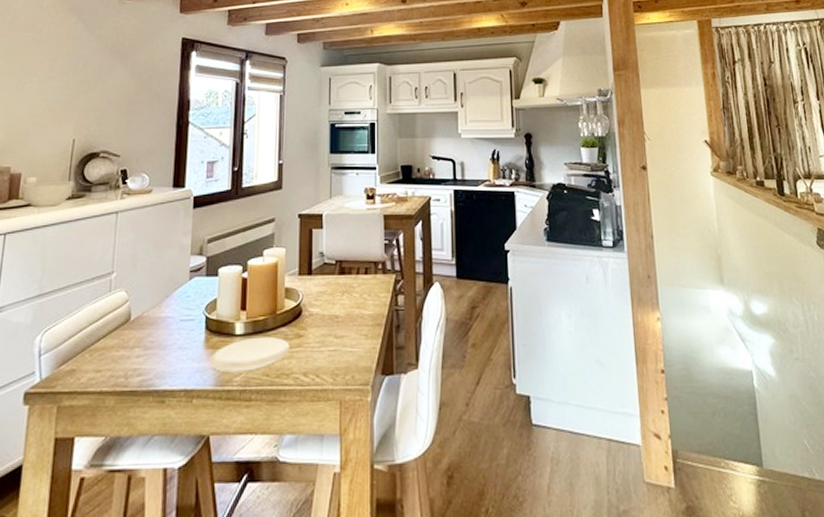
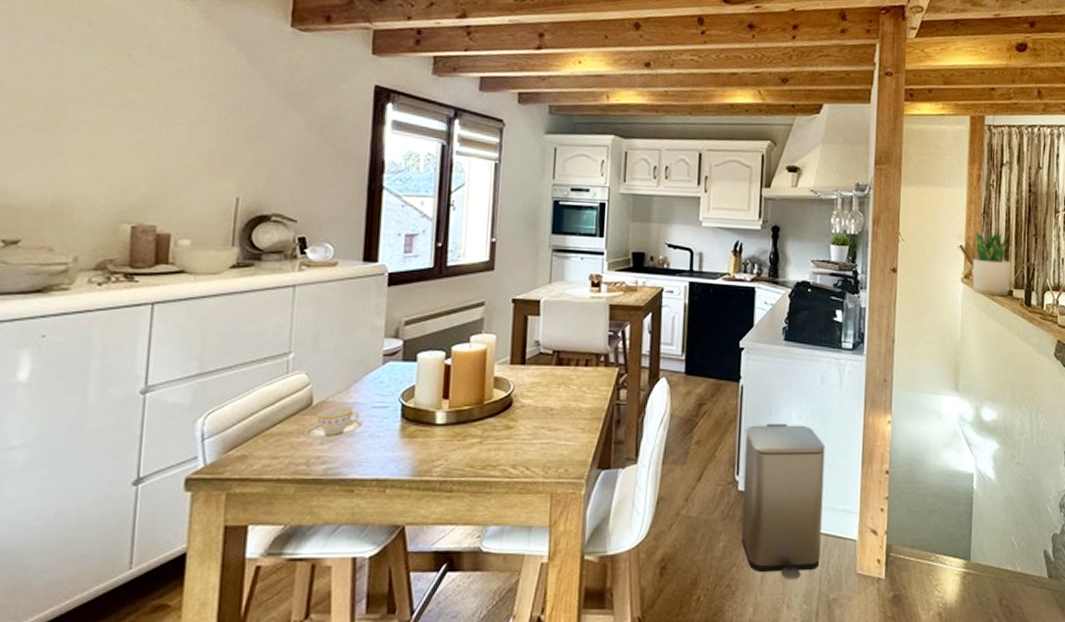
teacup: none [124,320,174,354] -> present [305,406,364,441]
plate: present [209,336,290,374] -> none [405,427,498,464]
pedal bin: none [519,324,606,489] -> present [741,423,826,579]
planter: none [717,121,760,188] -> present [972,227,1011,297]

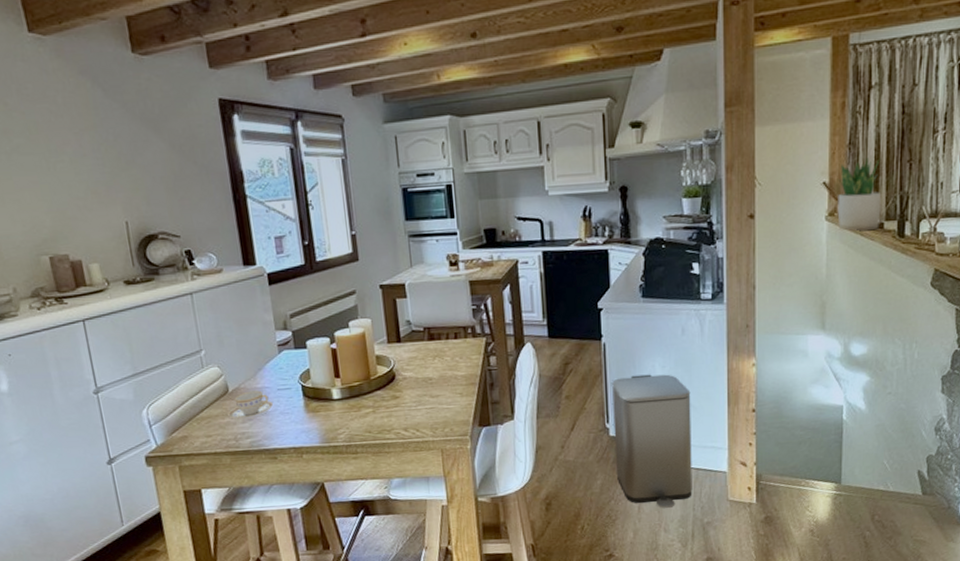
bowl: present [171,244,241,276] -> none [85,264,141,294]

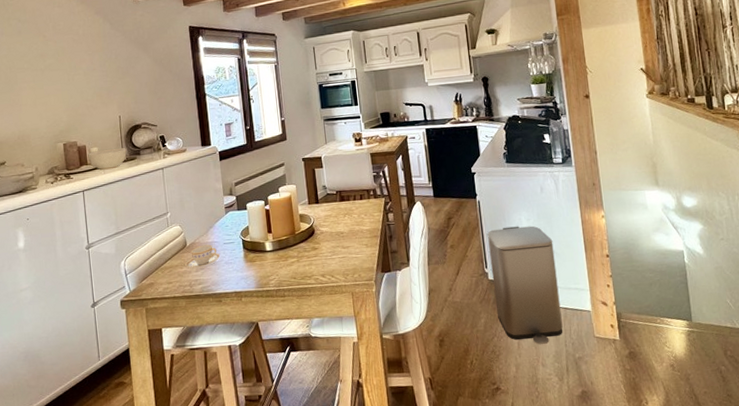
bowl: none [85,264,141,294] -> present [88,147,127,170]
planter: present [837,157,882,231] -> none [652,48,691,106]

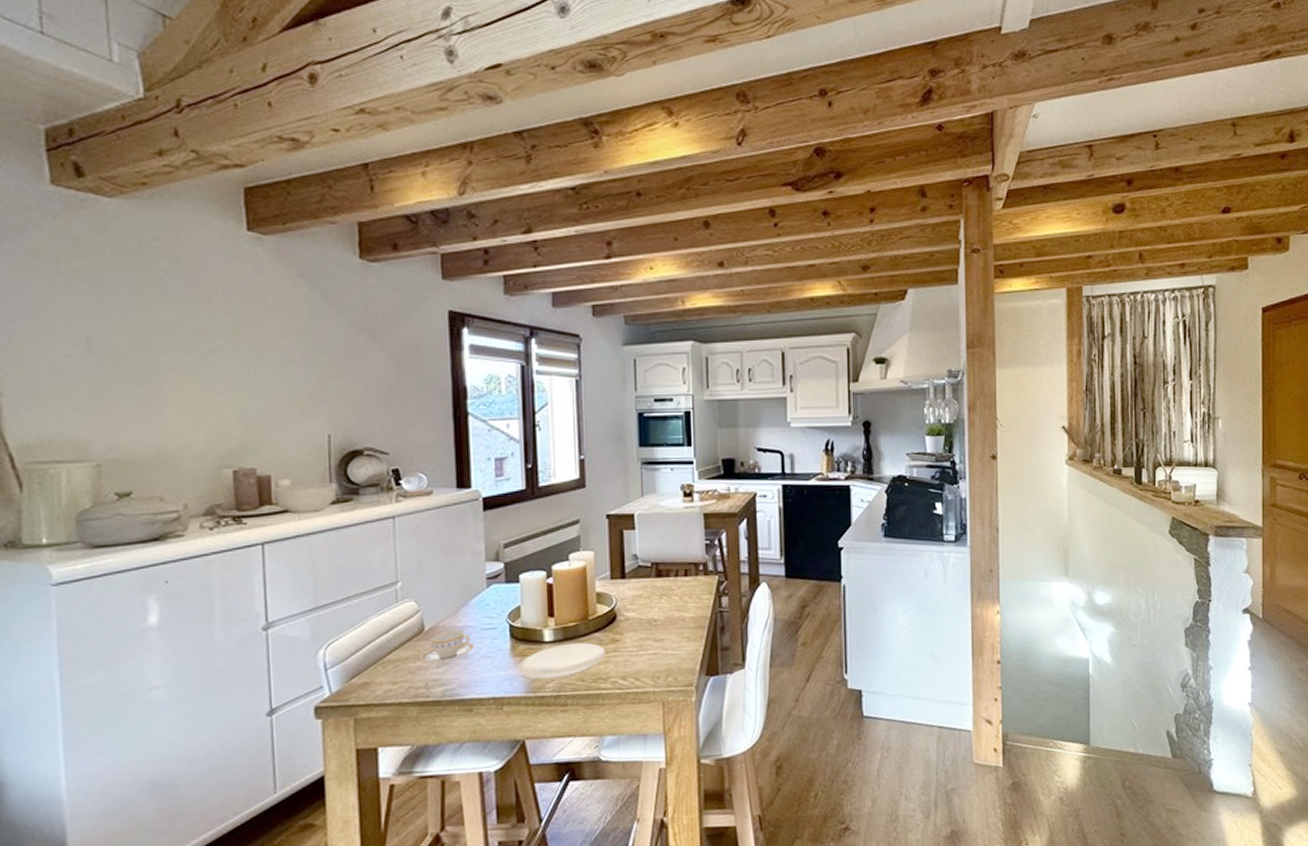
plate: none [249,250,309,279] -> present [517,642,606,681]
pedal bin: present [487,226,563,344] -> none [851,620,935,772]

